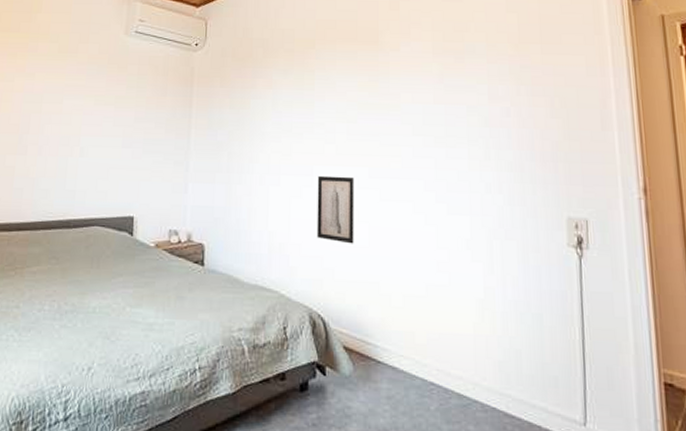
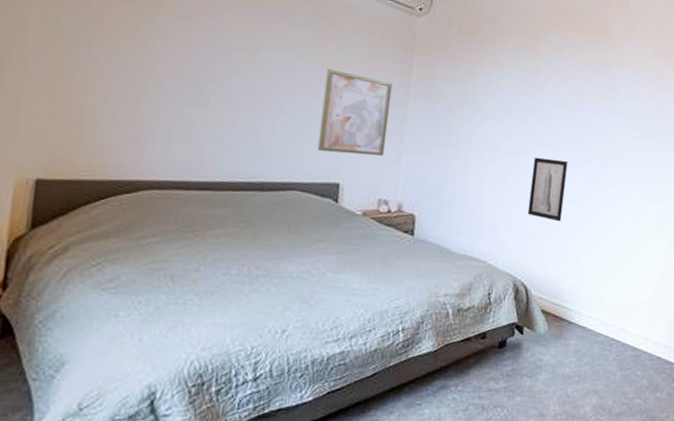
wall art: none [113,110,176,187] -> present [317,69,393,156]

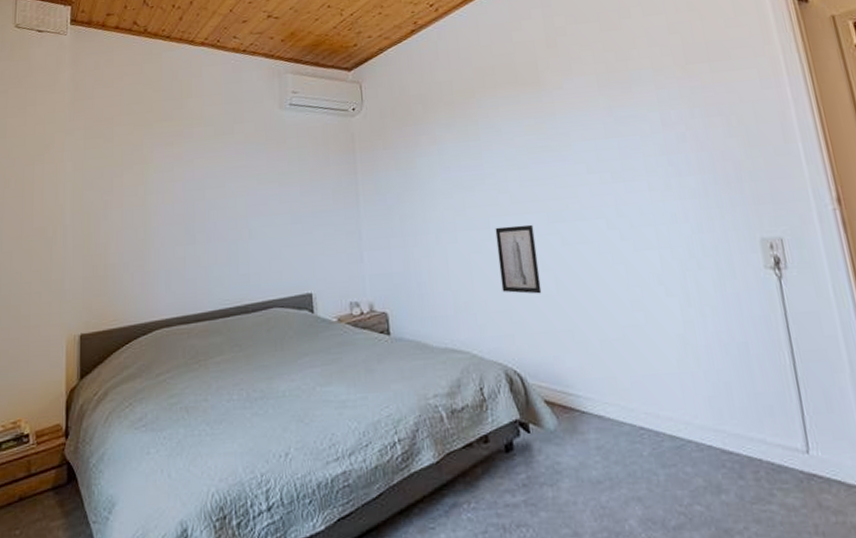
wall art: present [317,69,393,156] -> none [283,185,347,266]

